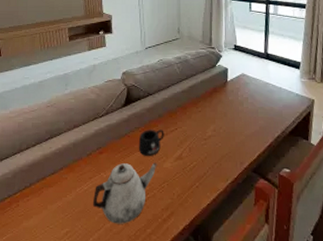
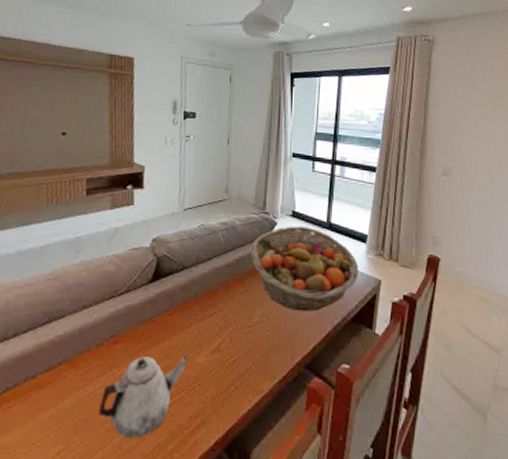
mug: present [138,130,164,157] -> none [165,313,200,349]
fruit basket: none [201,57,294,127] -> present [250,226,358,312]

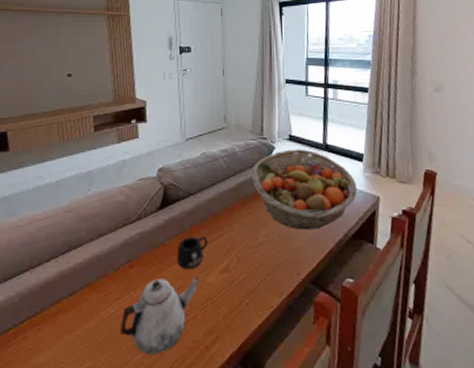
mug: none [165,313,200,349] -> present [176,236,208,270]

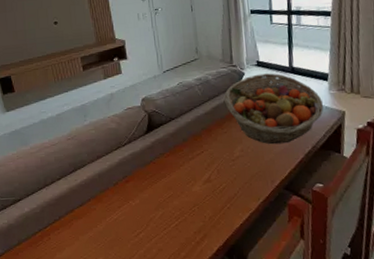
teapot: present [119,276,199,355] -> none [123,187,186,250]
mug: present [176,236,208,270] -> none [164,154,191,182]

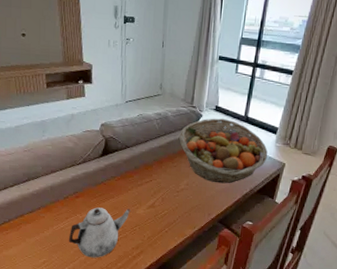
teapot: none [123,187,186,250] -> present [68,207,131,258]

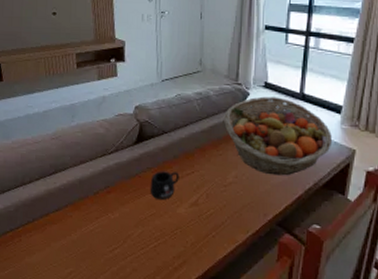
teapot: present [68,207,131,258] -> none [98,205,170,269]
mug: none [113,179,139,204] -> present [150,171,179,201]

